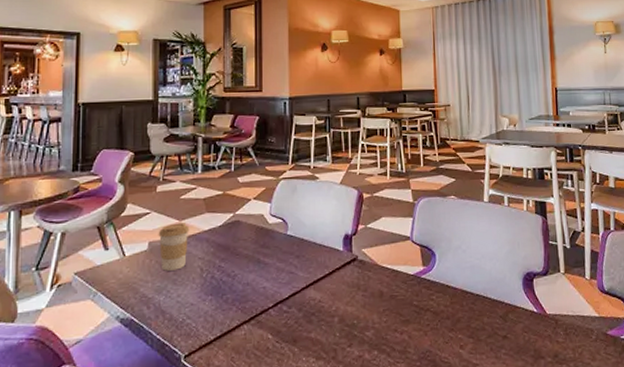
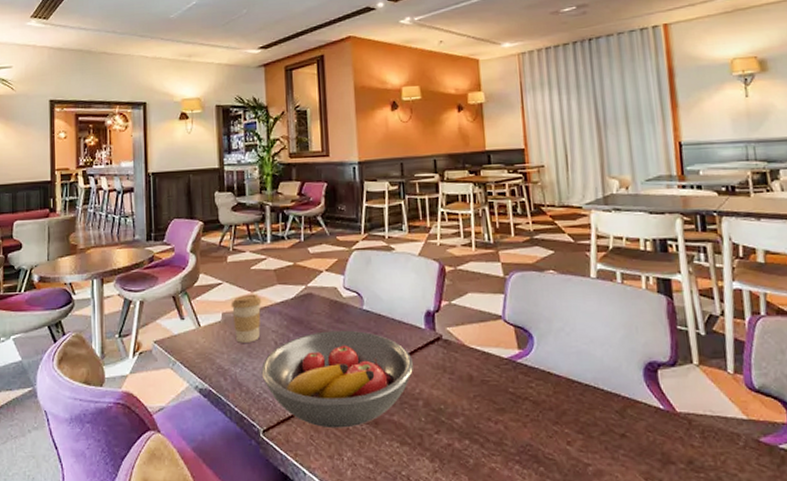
fruit bowl: none [186,254,332,349] -> present [261,330,414,429]

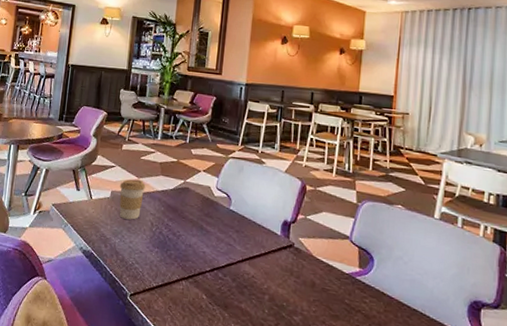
fruit bowl: present [261,330,414,429] -> none [136,221,266,306]

